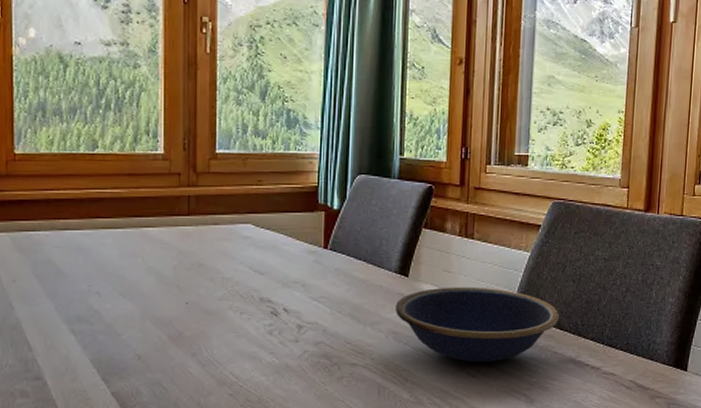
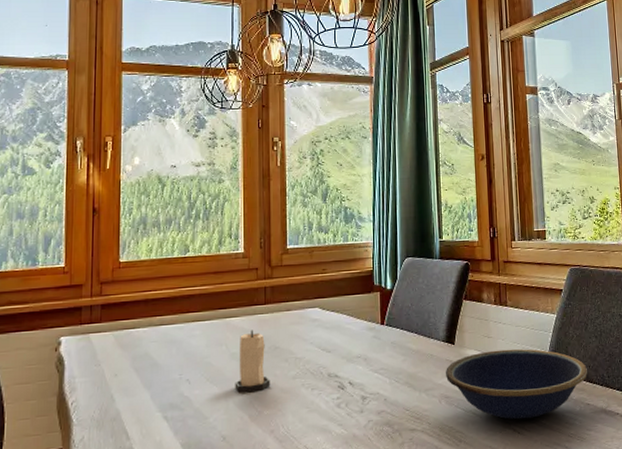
candle: none [152,243,193,311] -> present [235,330,270,393]

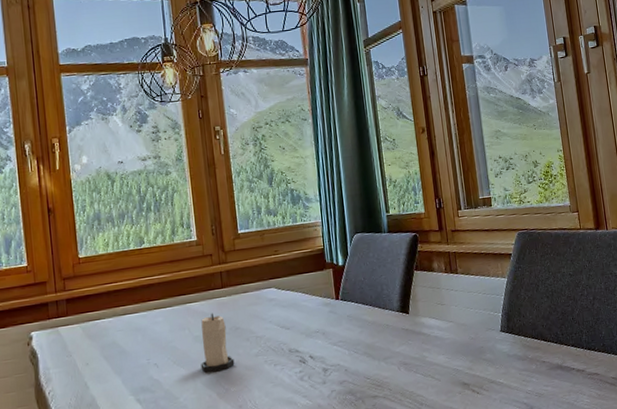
bowl: present [445,349,587,420] -> none [402,313,541,381]

